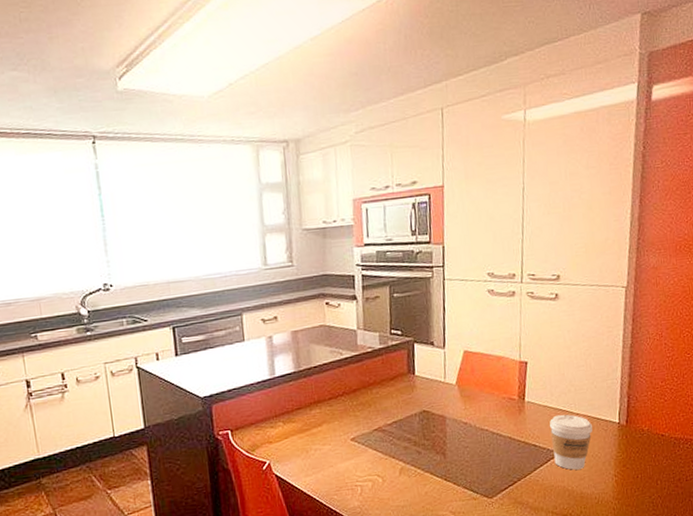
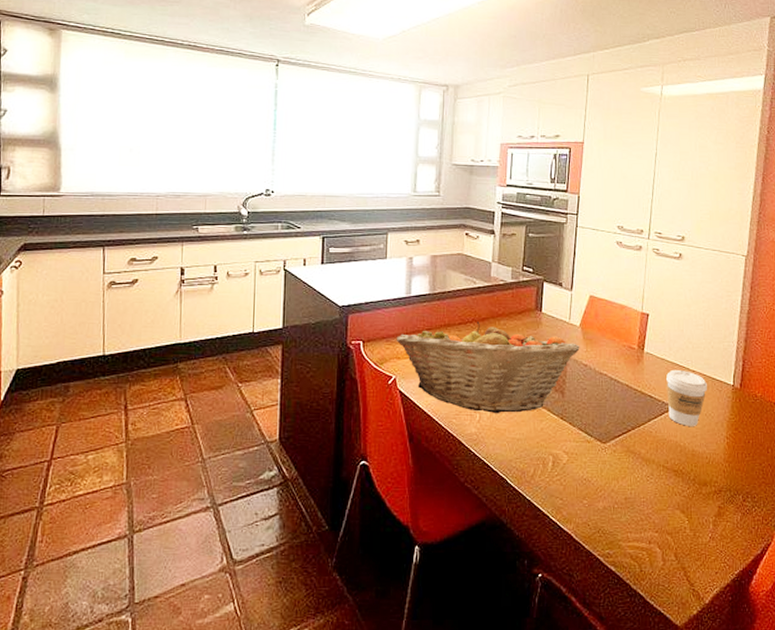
fruit basket: none [265,393,458,485] -> present [396,321,580,413]

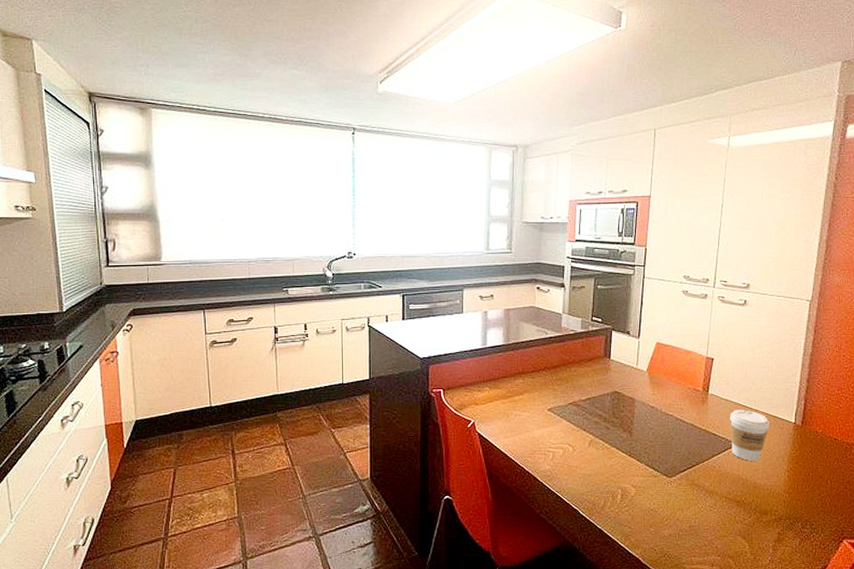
fruit basket: present [396,321,580,413] -> none [473,369,647,452]

